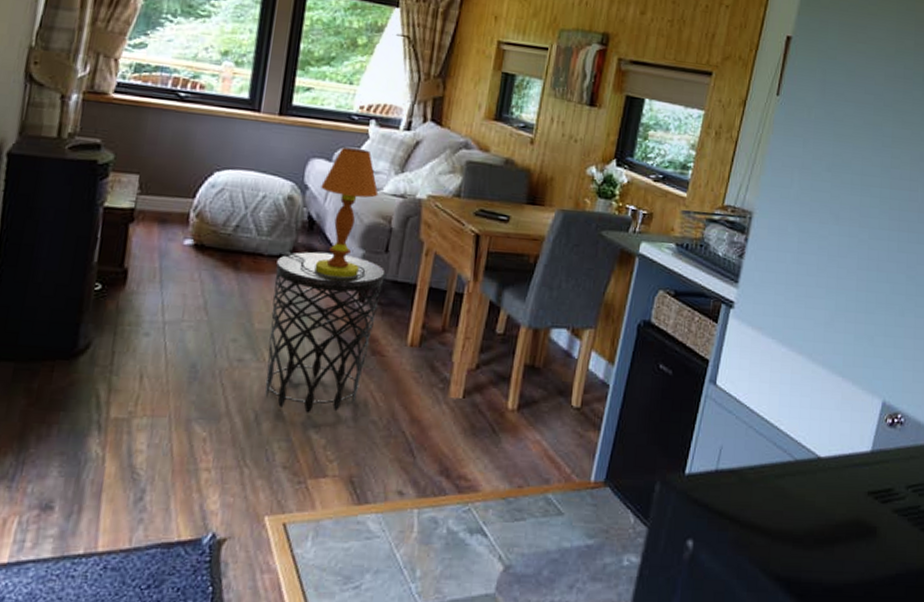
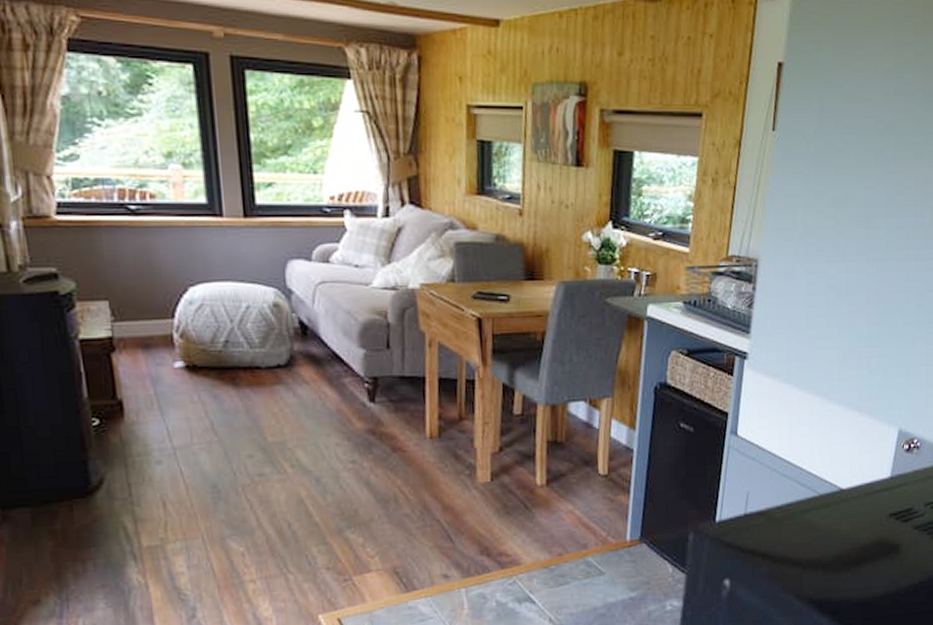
side table: present [265,251,385,413] -> none [276,356,391,516]
table lamp: present [284,146,379,280] -> none [282,242,371,382]

